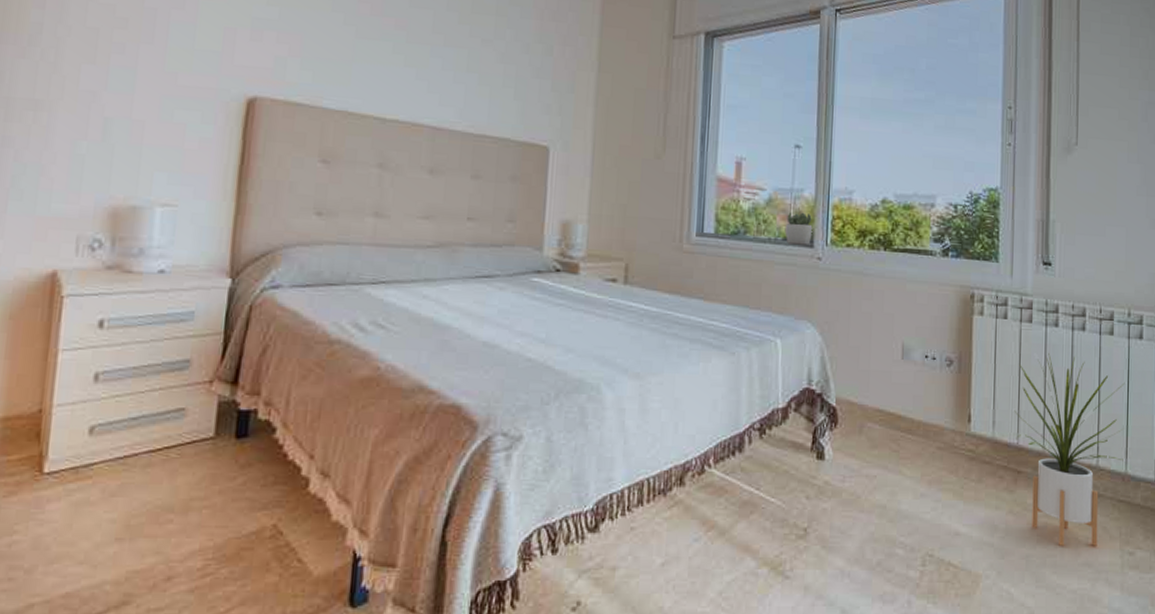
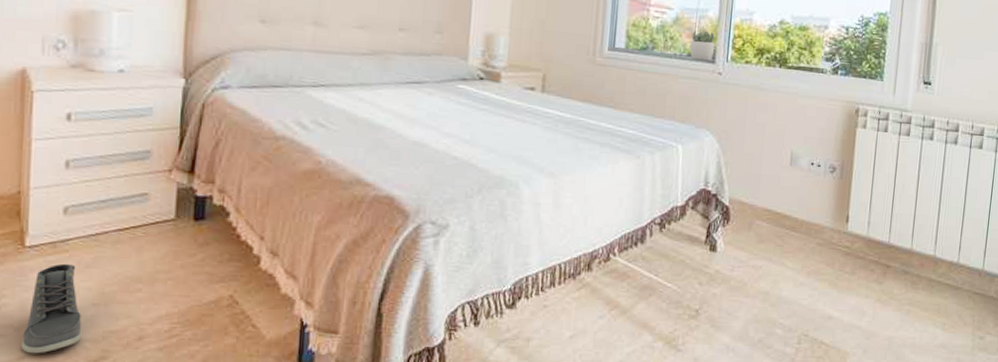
sneaker: none [30,492,103,601] -> present [20,263,82,354]
house plant: present [1014,352,1125,546] -> none [887,163,989,331]

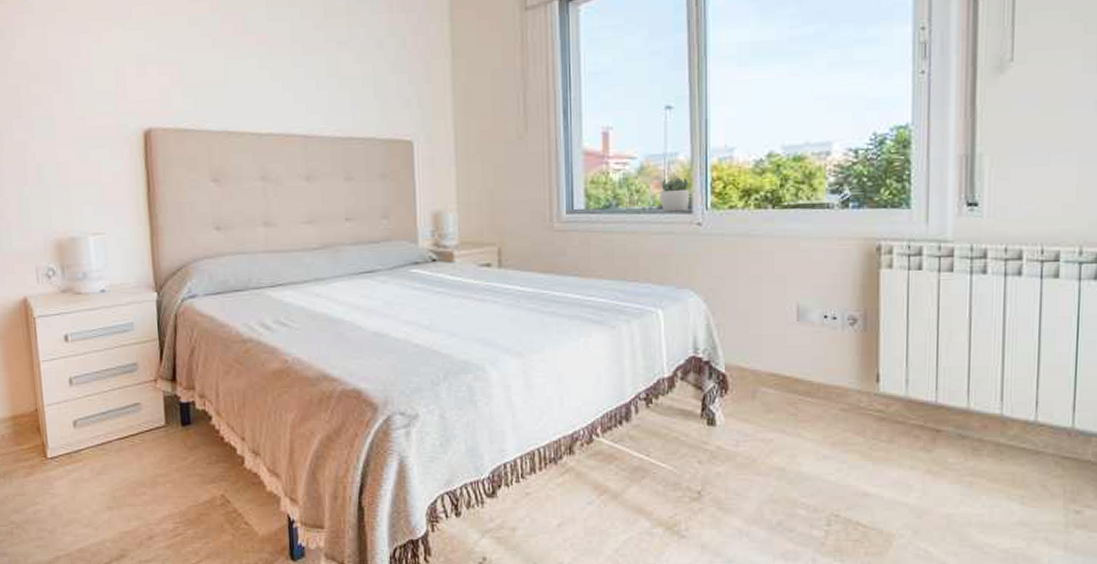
sneaker: present [20,263,82,354] -> none [55,472,103,554]

